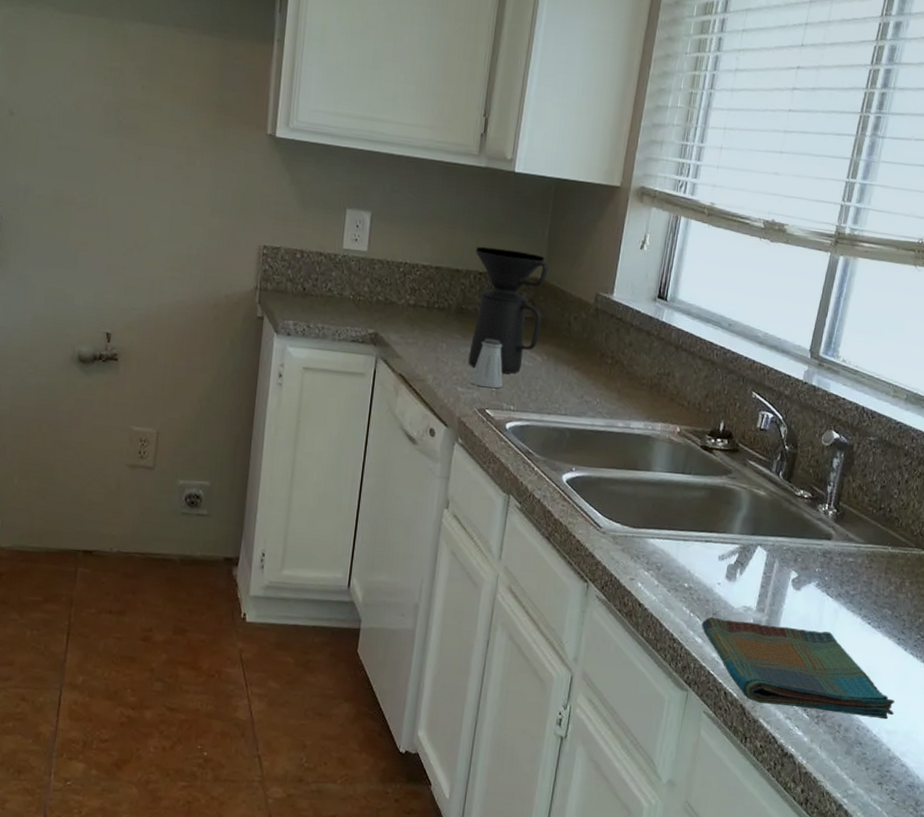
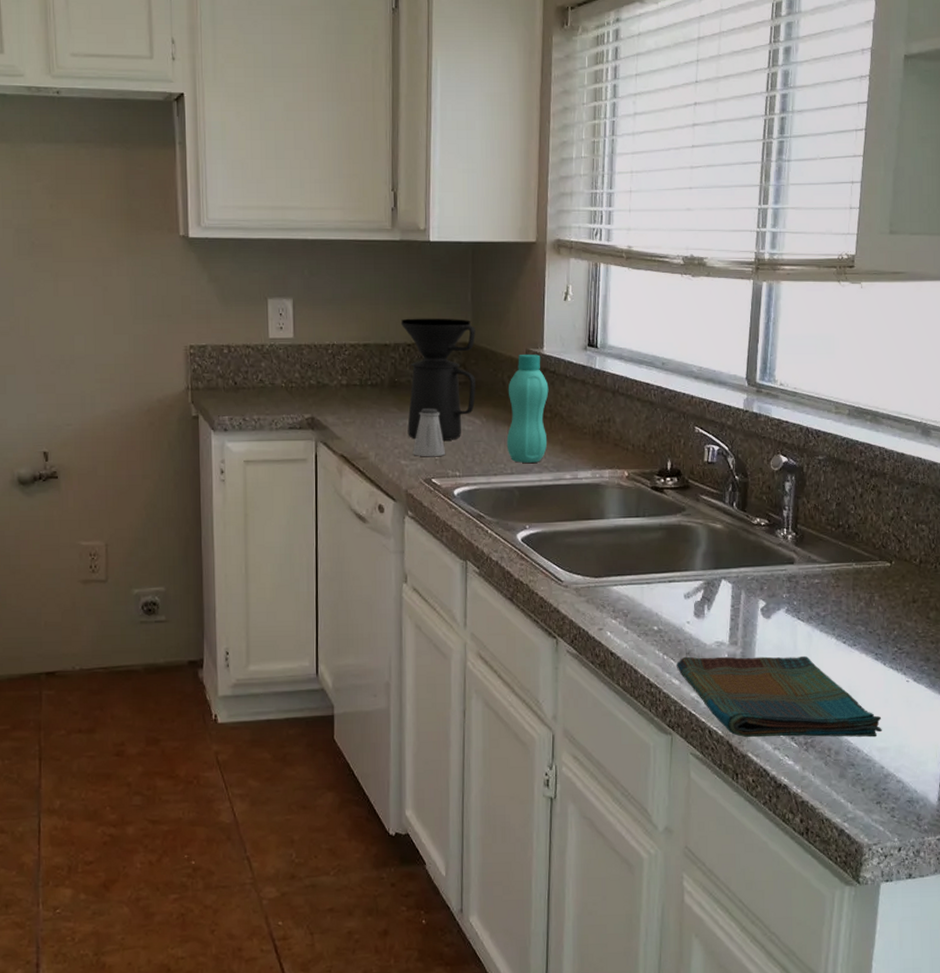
bottle: none [564,297,614,407] -> present [506,355,549,463]

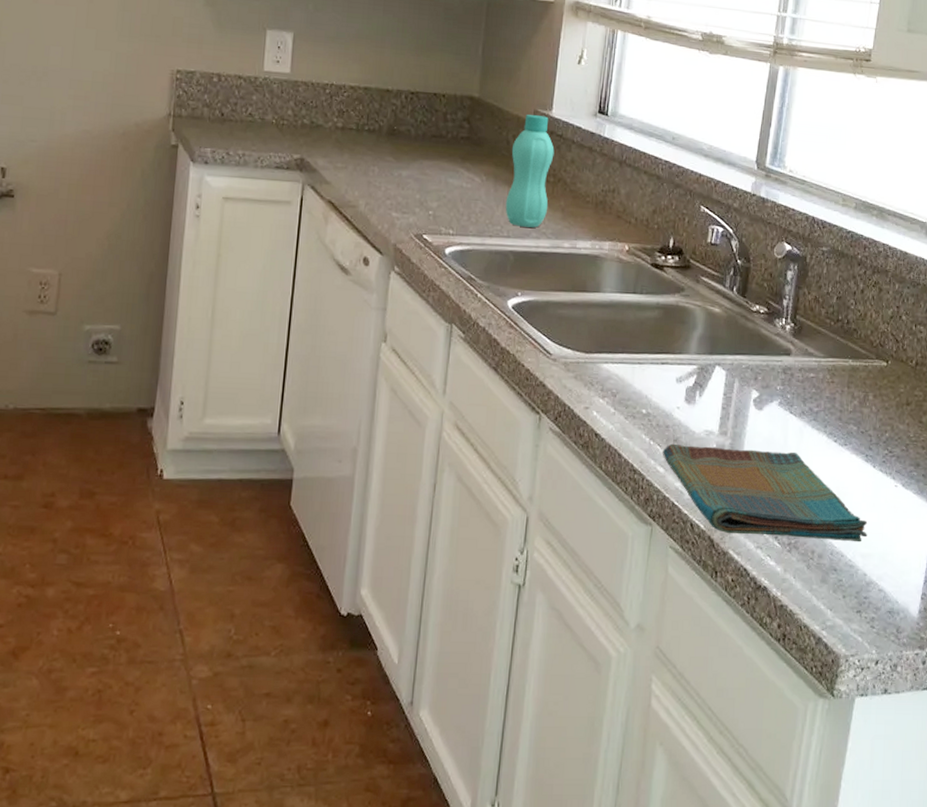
coffee maker: present [400,318,476,440] -> none [402,65,484,196]
saltshaker: present [413,408,446,457] -> none [406,160,441,212]

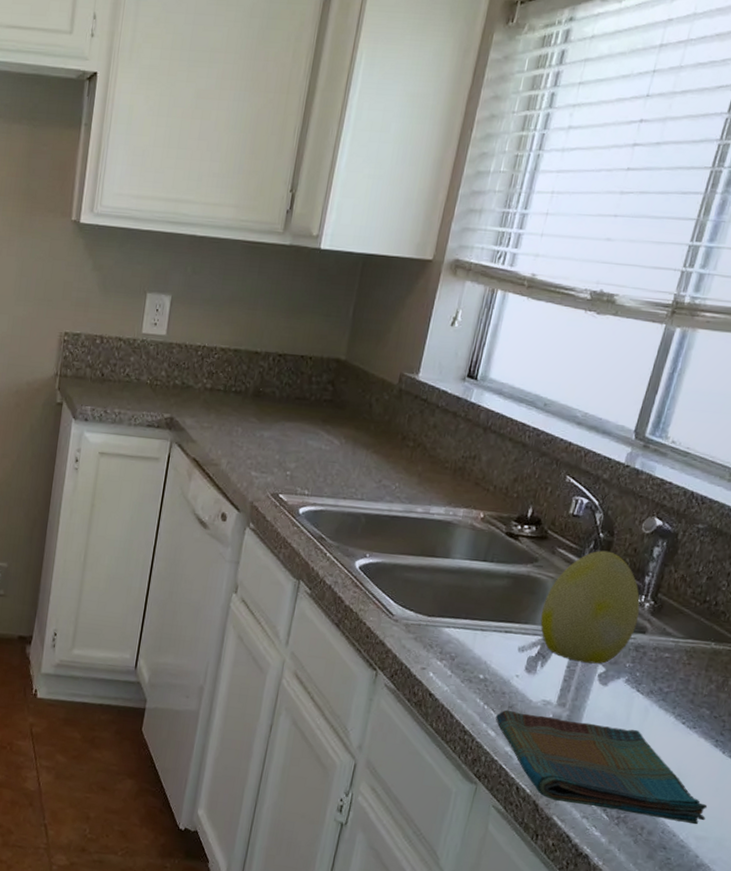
bottle: present [505,115,555,228] -> none [361,378,417,492]
decorative egg: none [694,276,782,389] -> present [540,550,640,664]

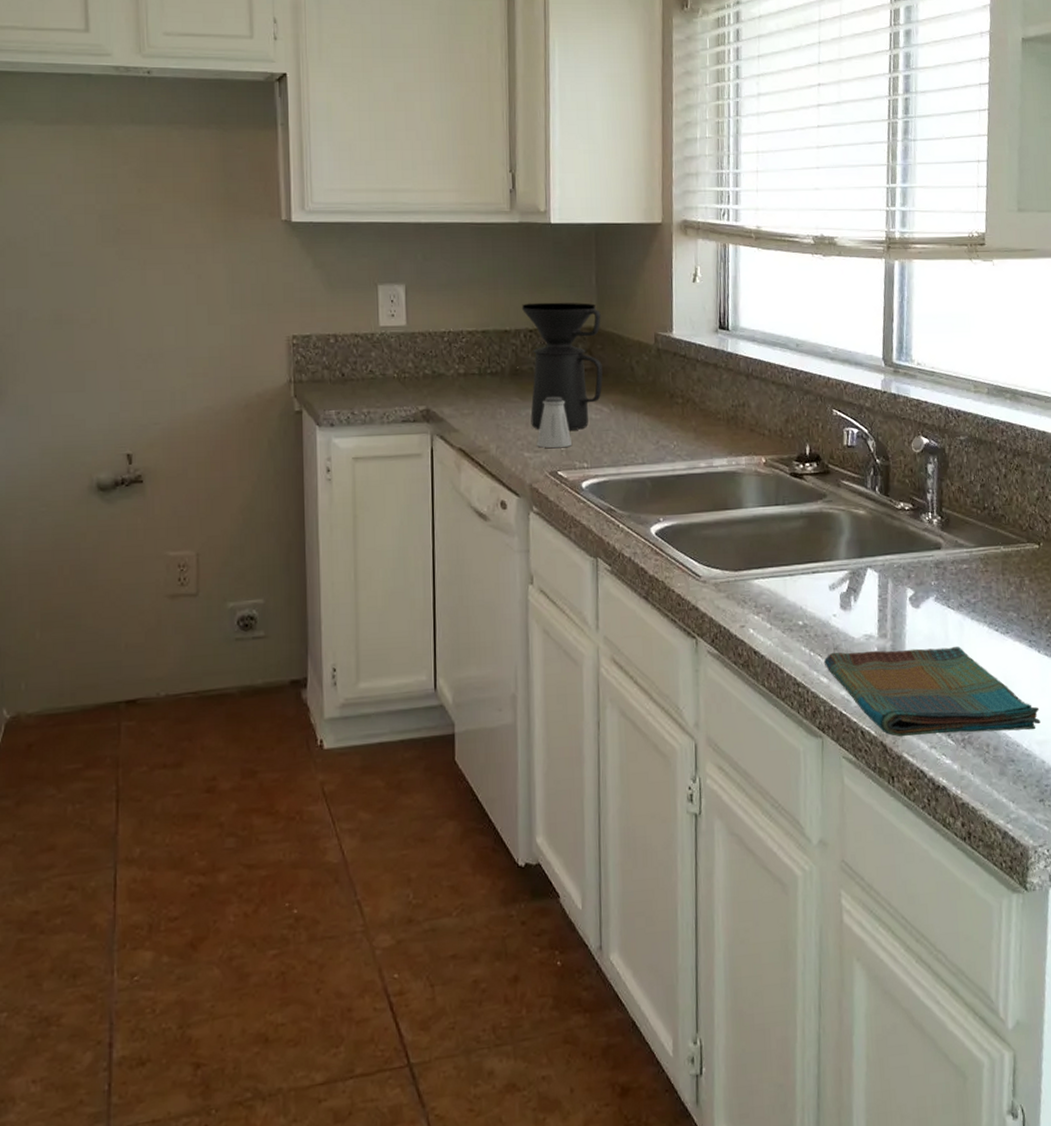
coffee maker: none [263,327,351,458] -> present [521,302,603,430]
saltshaker: none [265,422,300,473] -> present [537,397,573,449]
decorative egg: present [540,550,640,664] -> none [842,475,931,589]

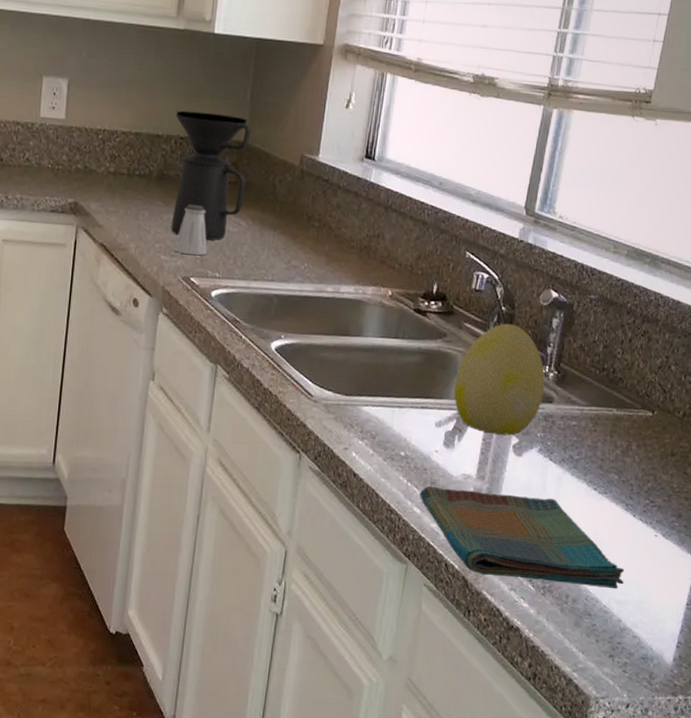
decorative egg: none [842,475,931,589] -> present [454,323,545,435]

